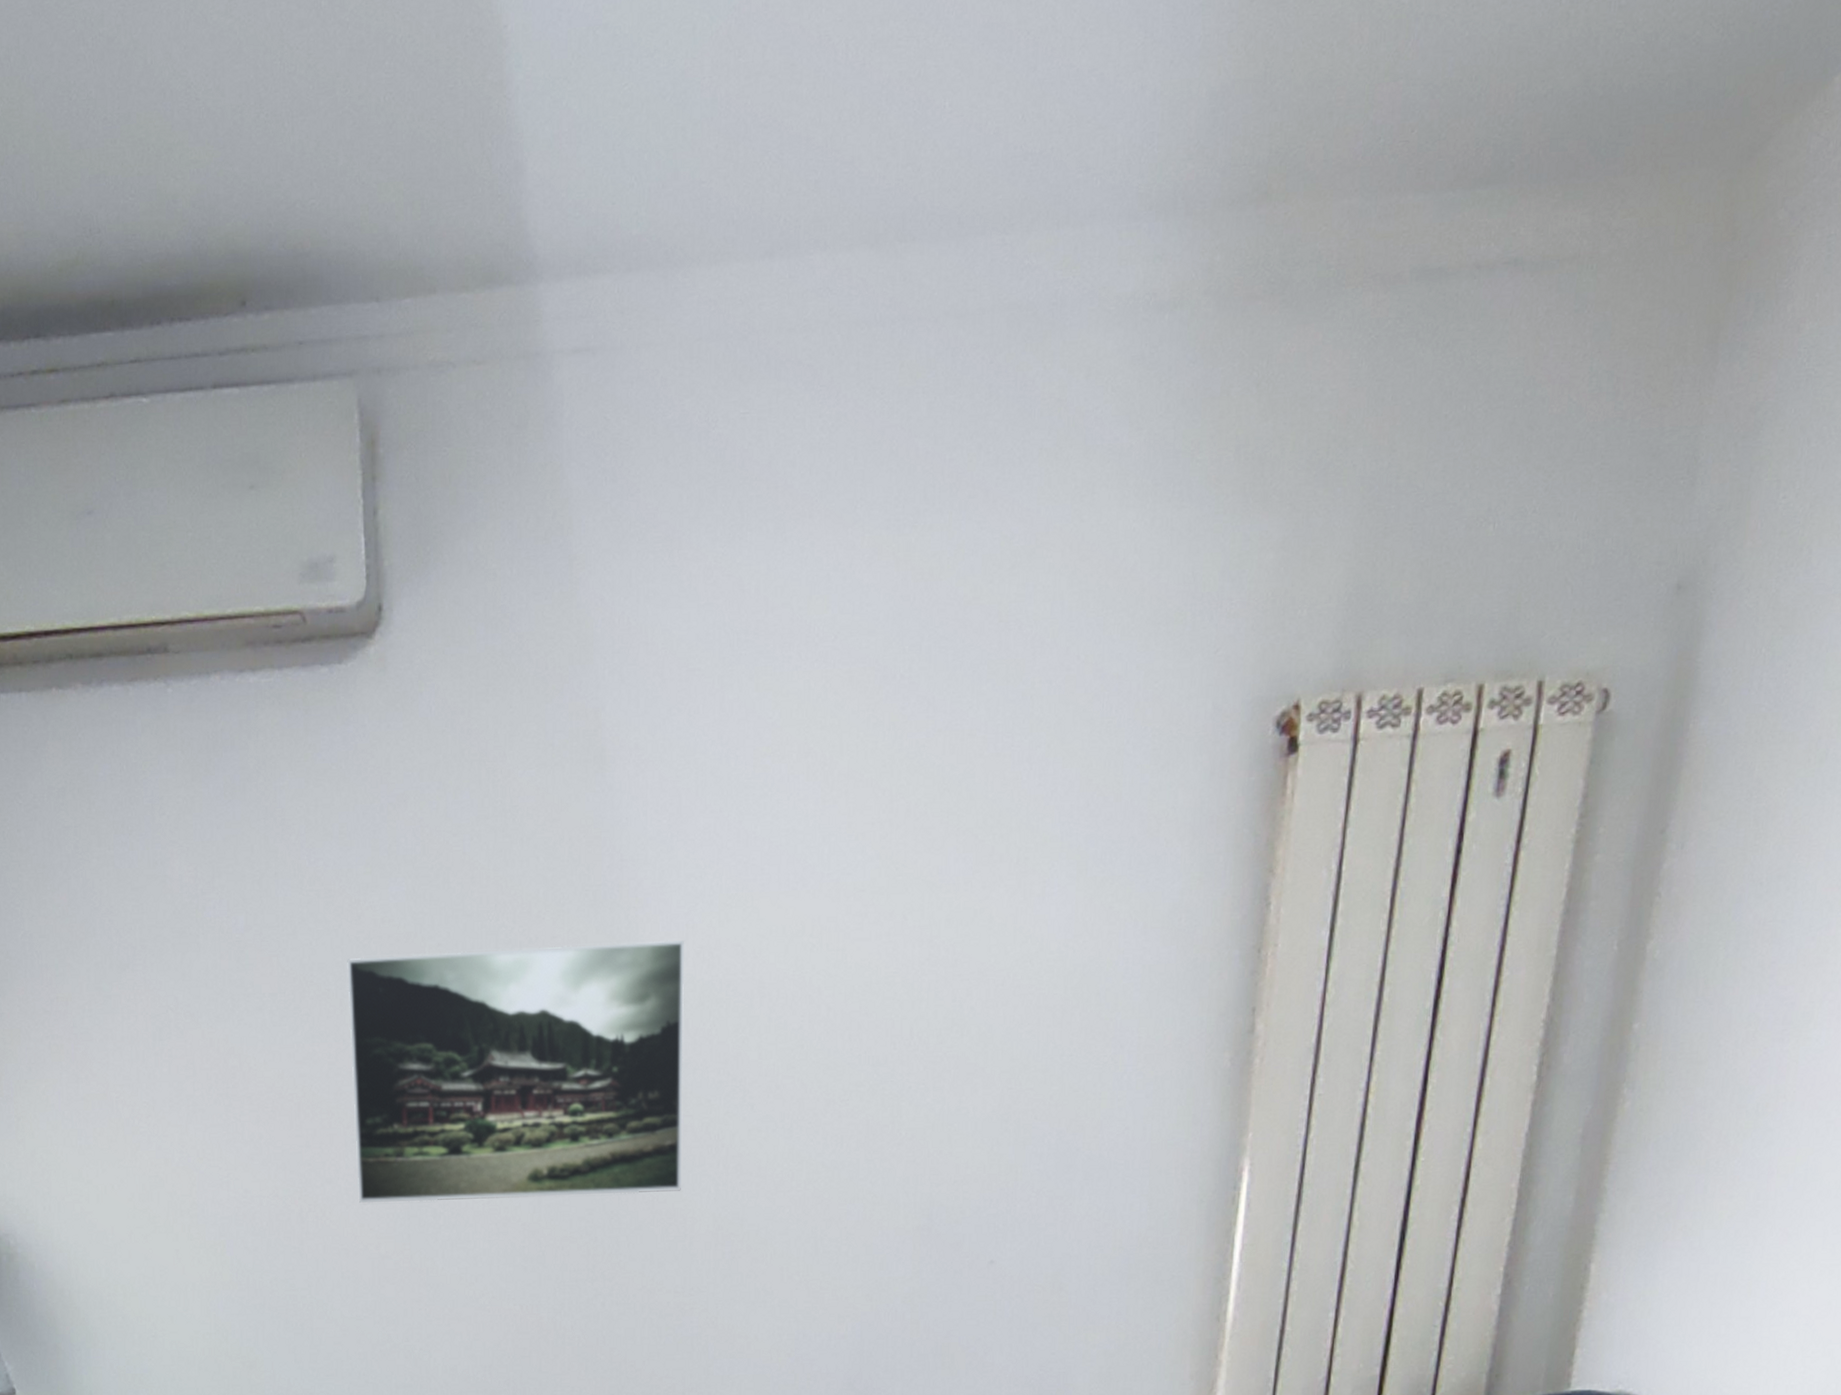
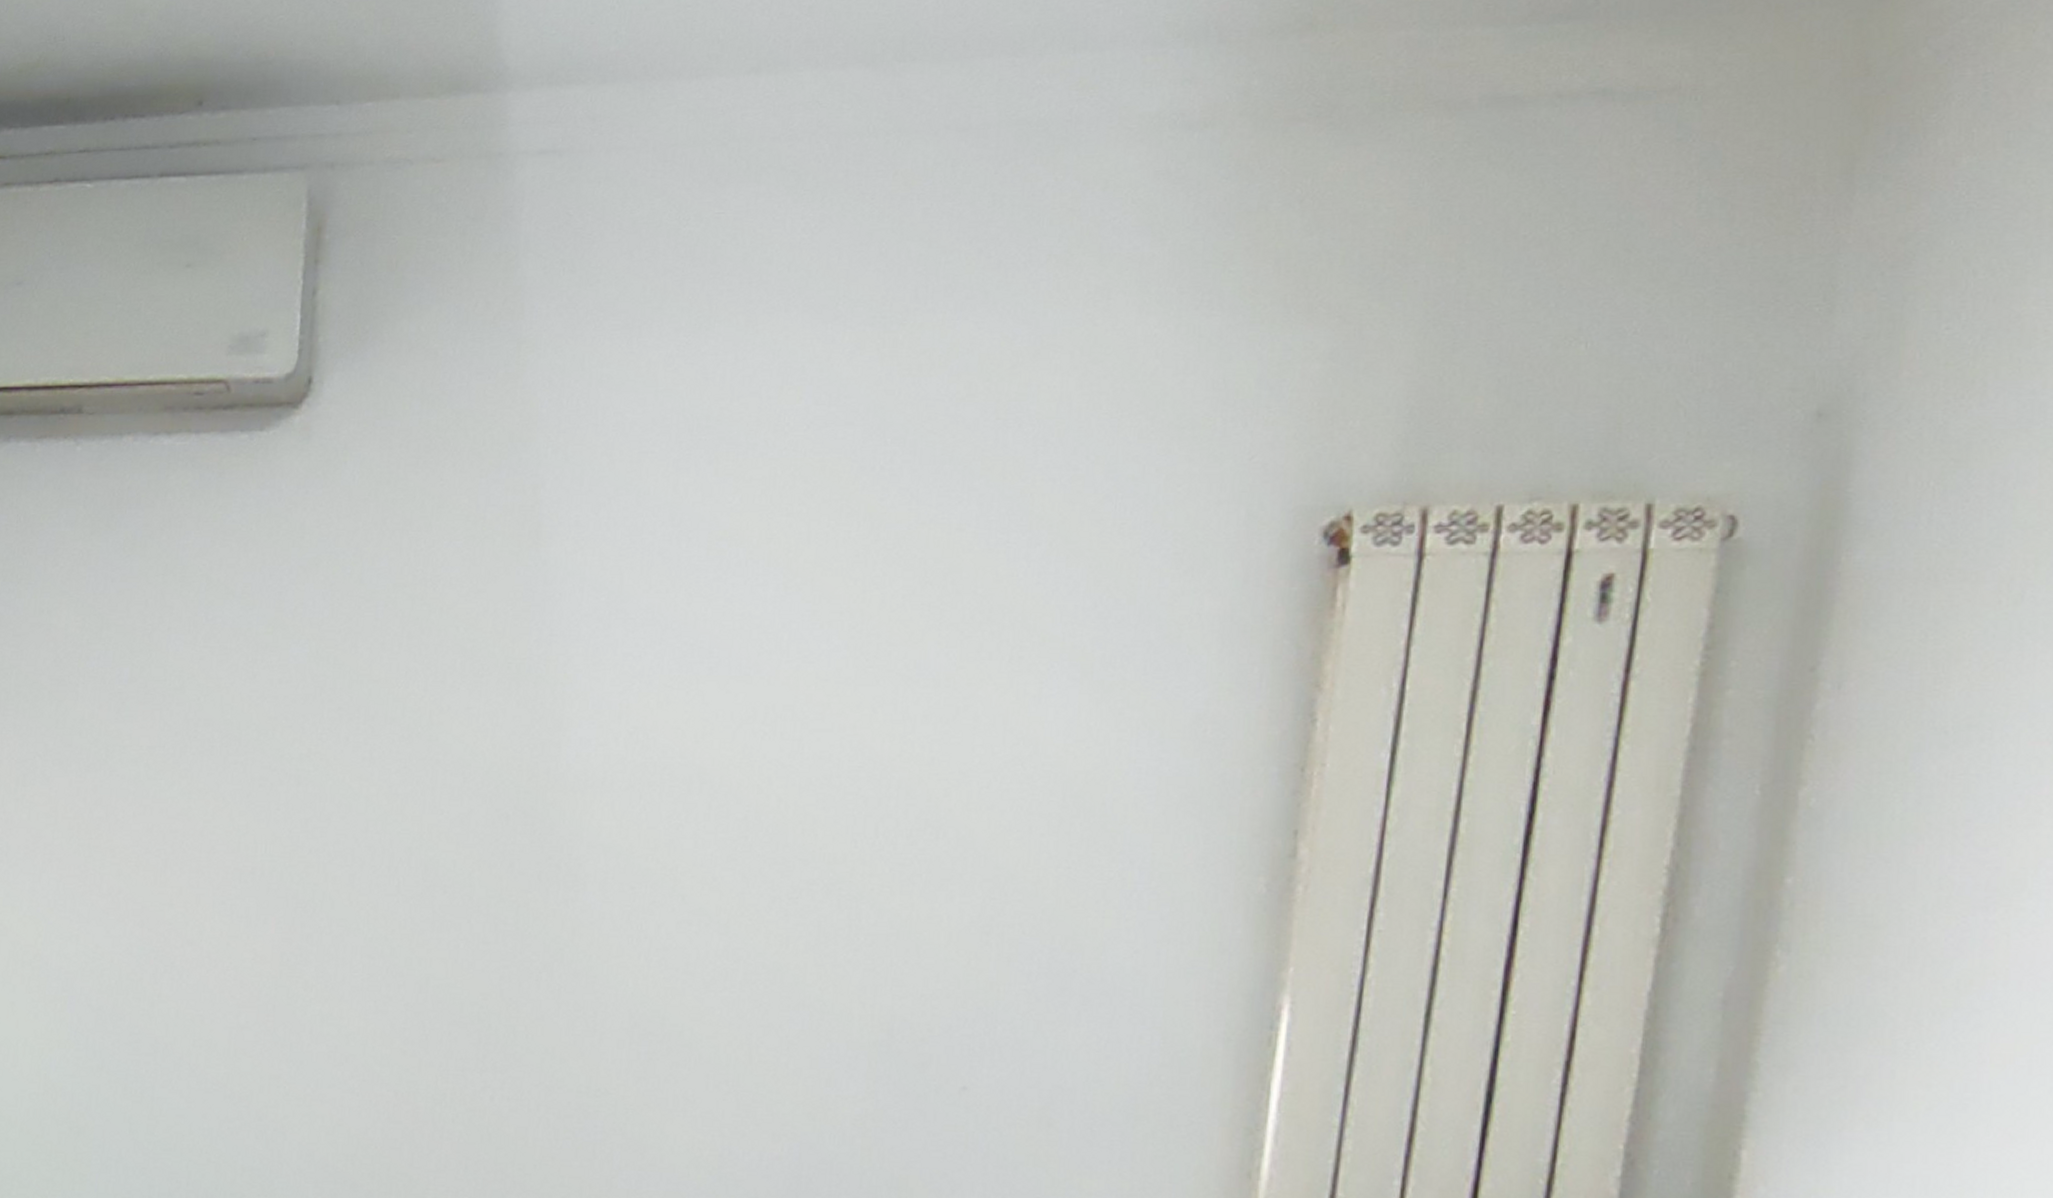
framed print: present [347,940,685,1203] -> none [221,716,617,982]

